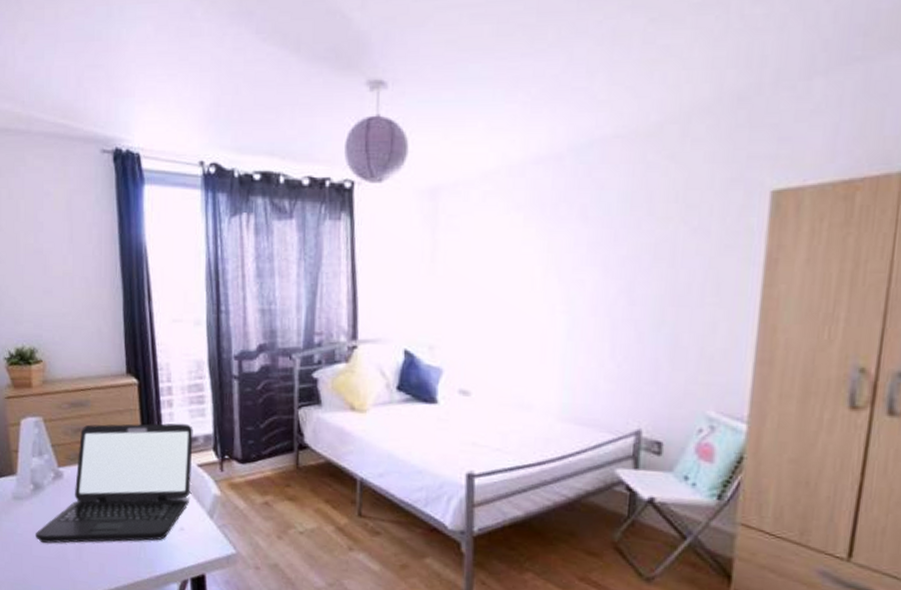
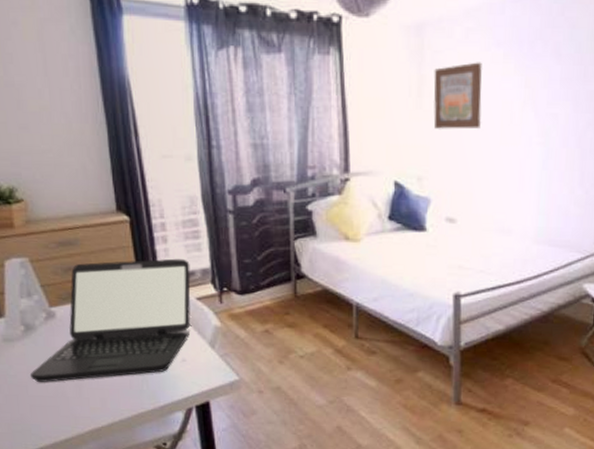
wall art: none [447,226,500,296] -> present [433,62,482,129]

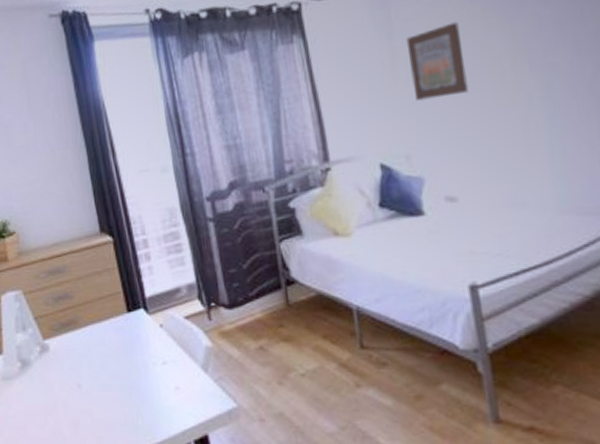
laptop: present [31,258,191,382] -> none [29,275,181,422]

